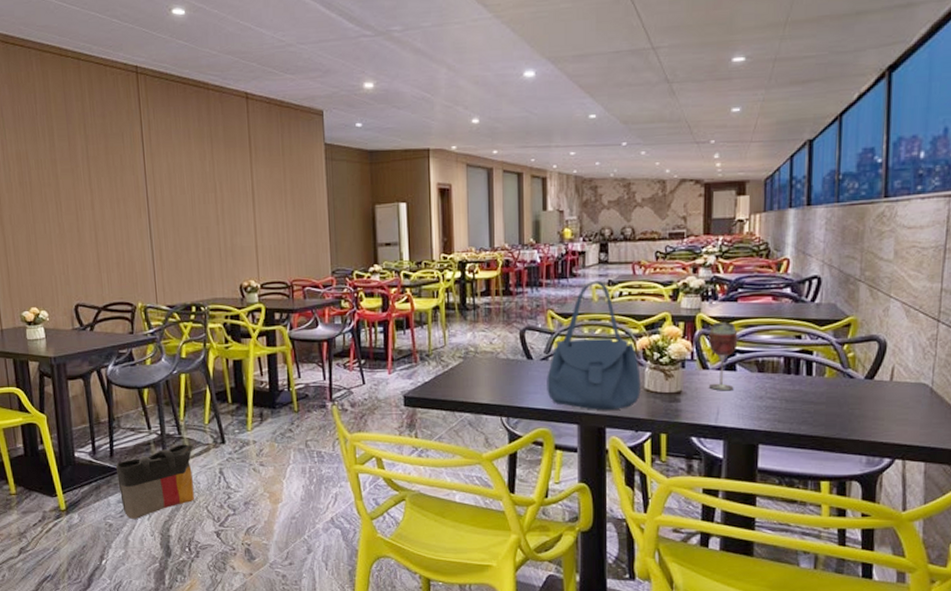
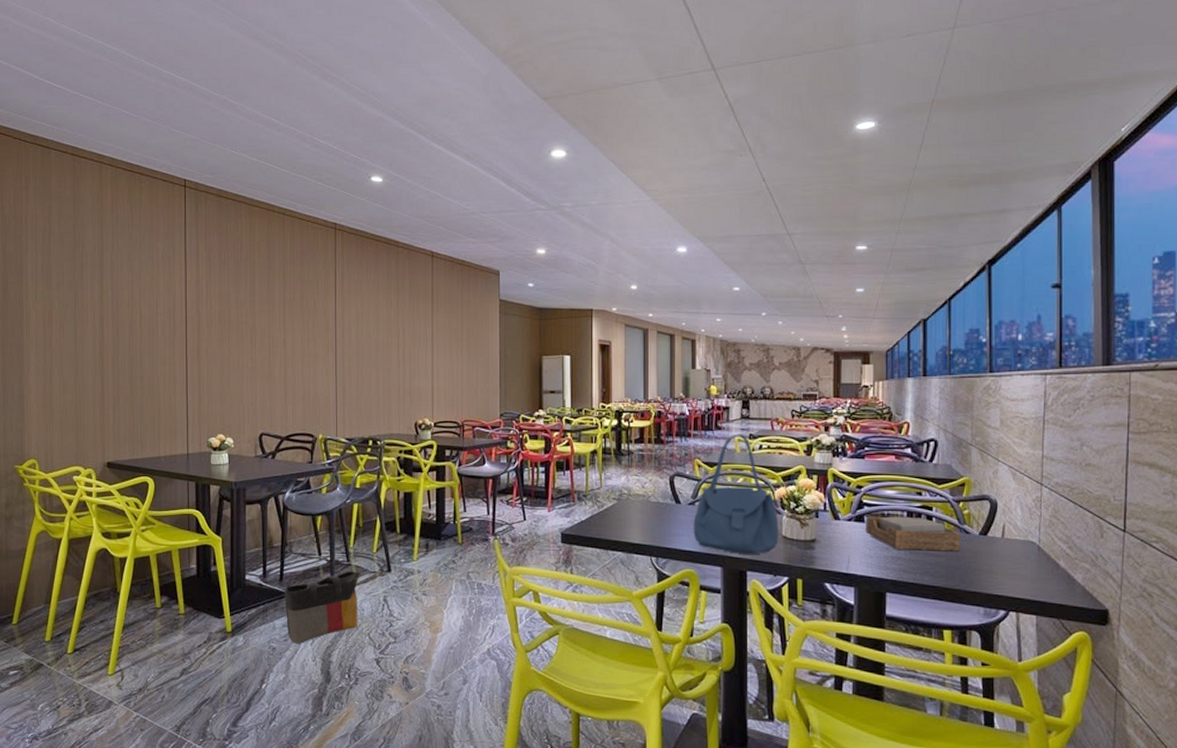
wineglass: present [709,321,738,391] -> none [840,476,866,541]
napkin holder: none [737,362,843,399] -> present [865,516,960,552]

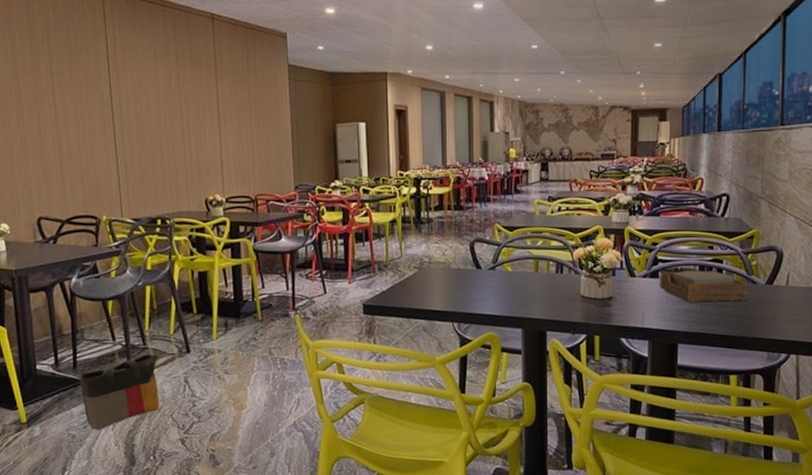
handbag: present [693,433,779,554] -> none [494,196,577,315]

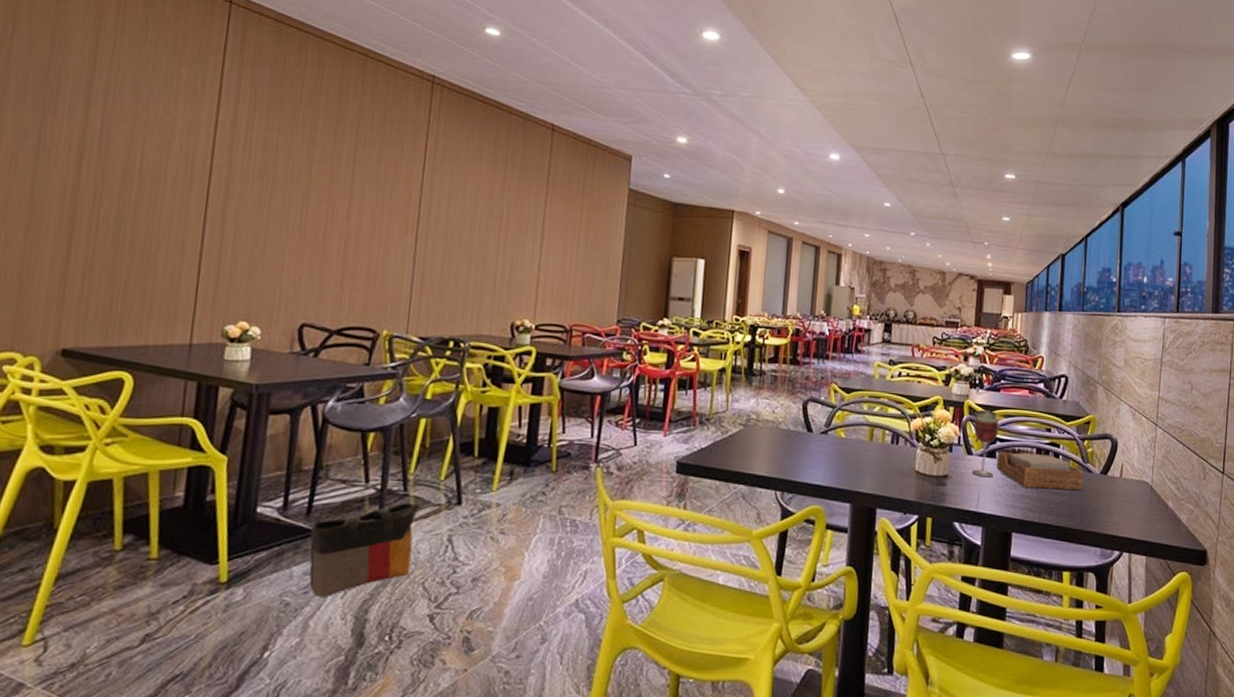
wineglass: none [636,234,661,296] -> present [972,409,999,478]

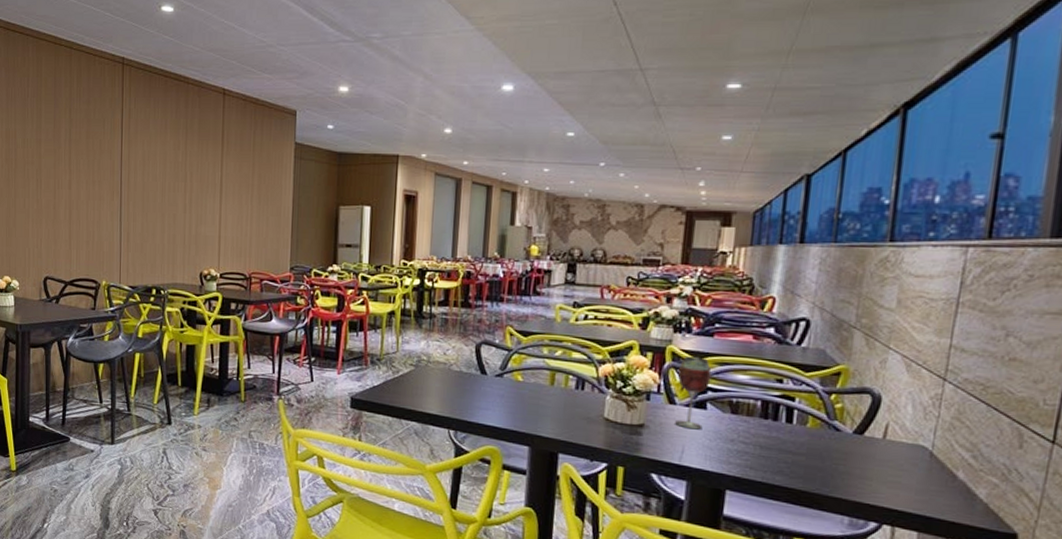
tote bag: present [309,503,421,597] -> none [66,420,141,488]
napkin holder: present [996,452,1083,491] -> none [706,403,828,451]

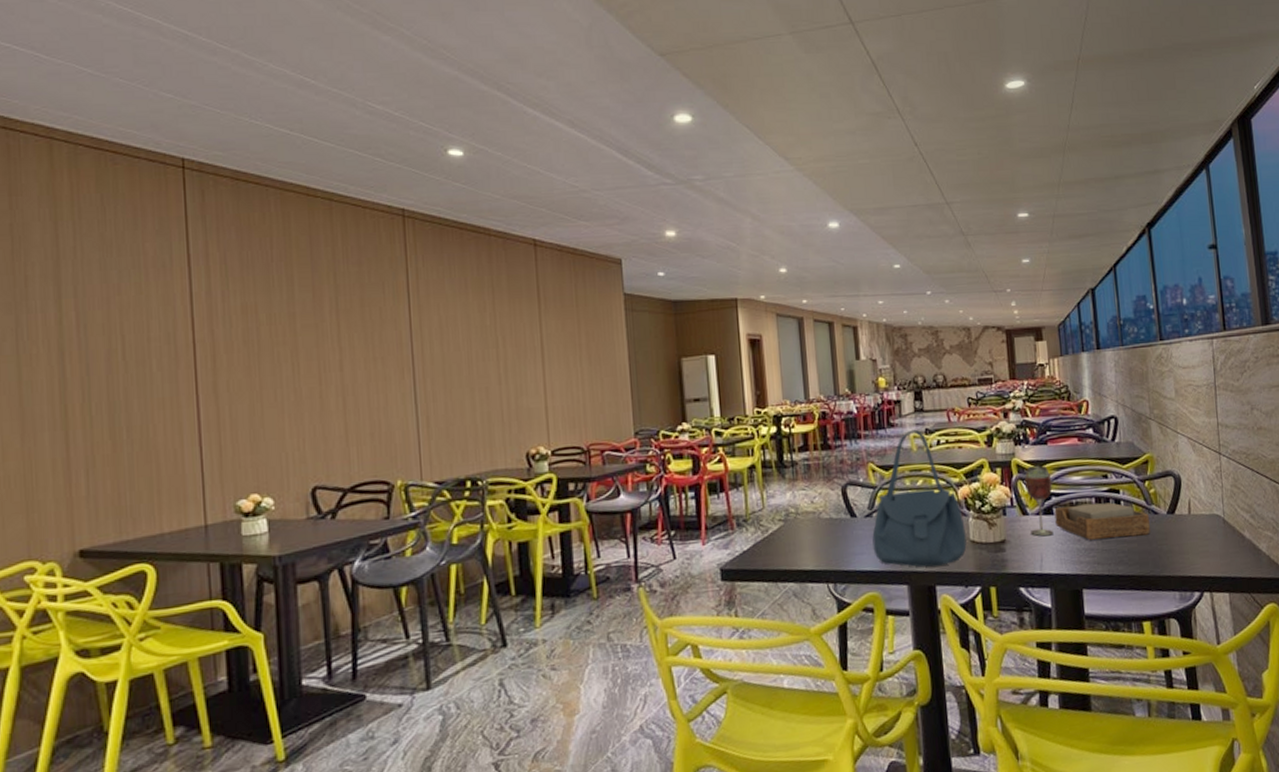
handbag: none [499,300,601,436] -> present [872,429,967,567]
napkin holder: none [706,403,828,451] -> present [1054,502,1150,540]

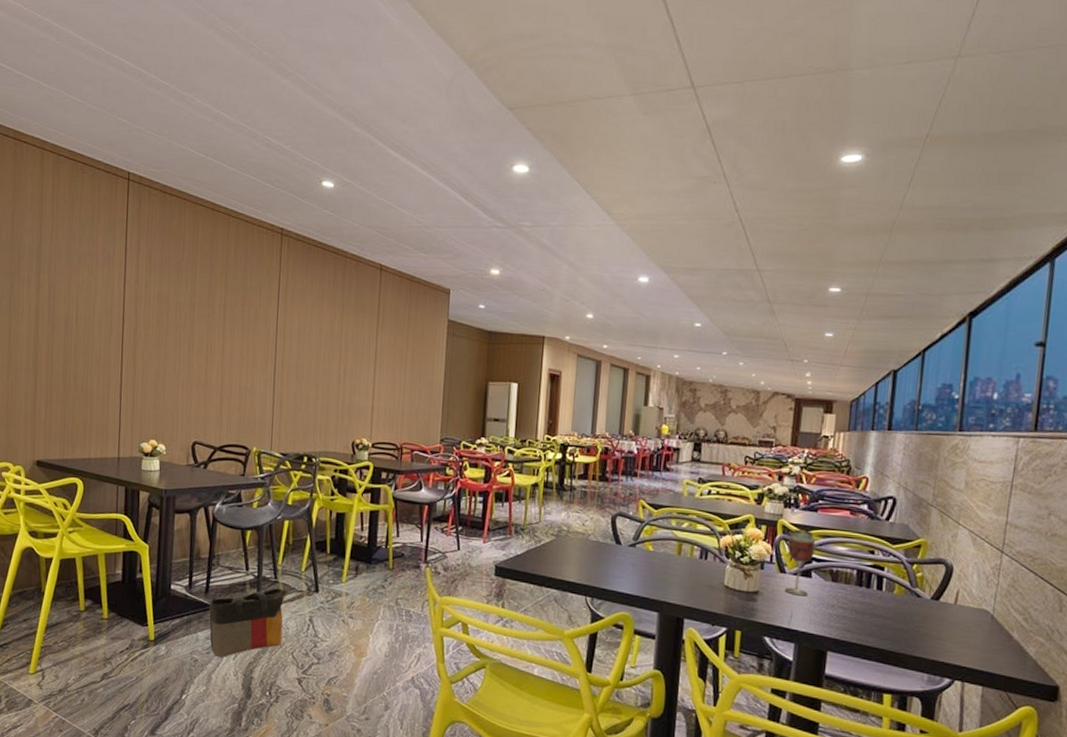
tote bag: none [359,652,467,761] -> present [209,588,288,657]
handbag: present [872,429,967,567] -> none [632,476,722,602]
napkin holder: present [1054,502,1150,540] -> none [811,572,911,615]

